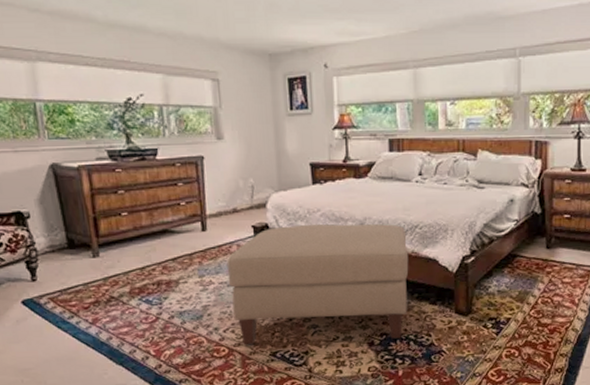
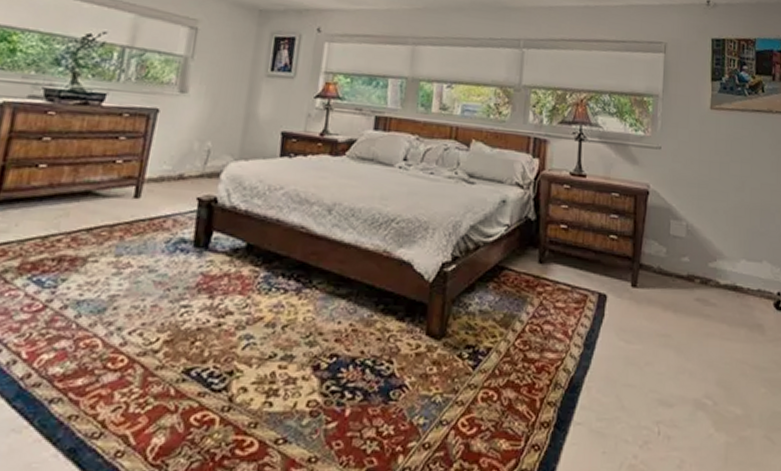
ottoman: present [226,224,409,345] -> none [146,202,380,364]

